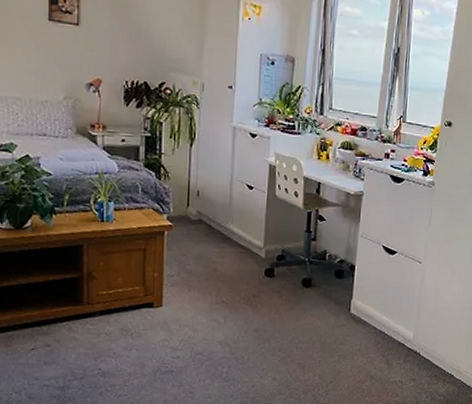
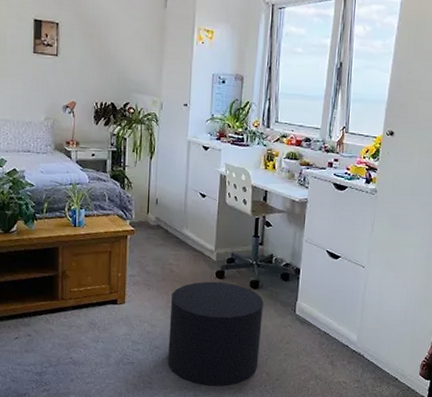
stool: none [211,280,316,392] -> present [167,281,263,386]

